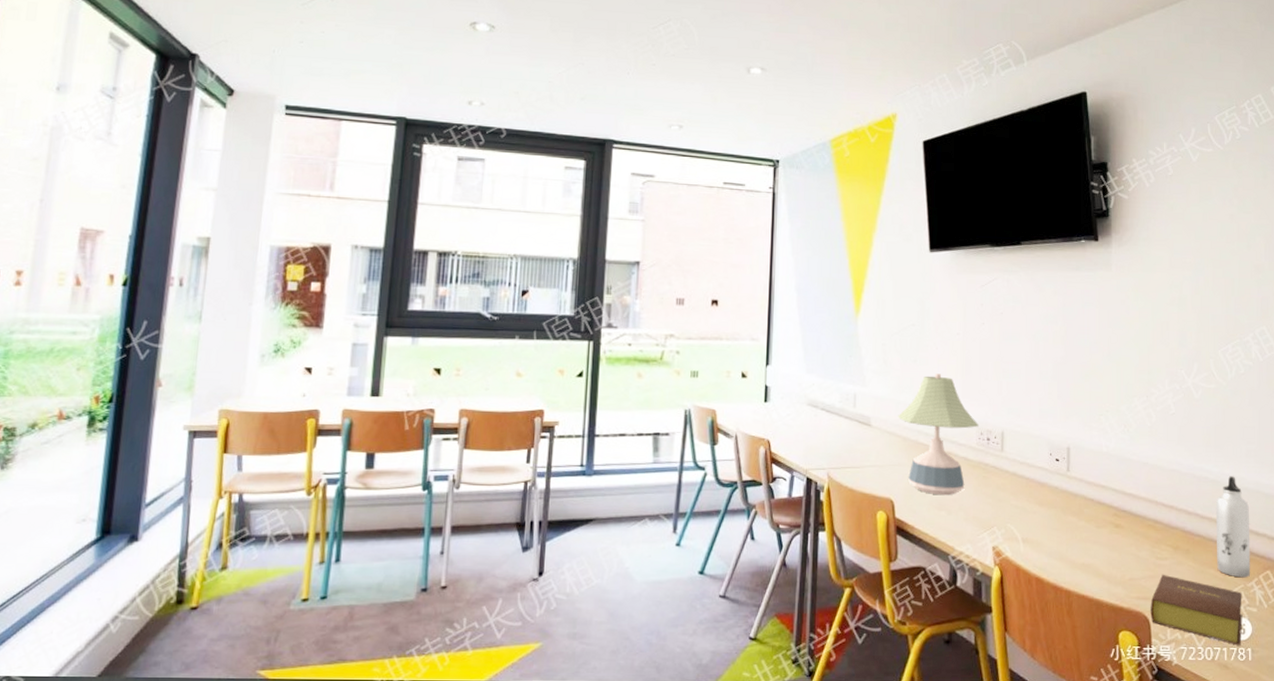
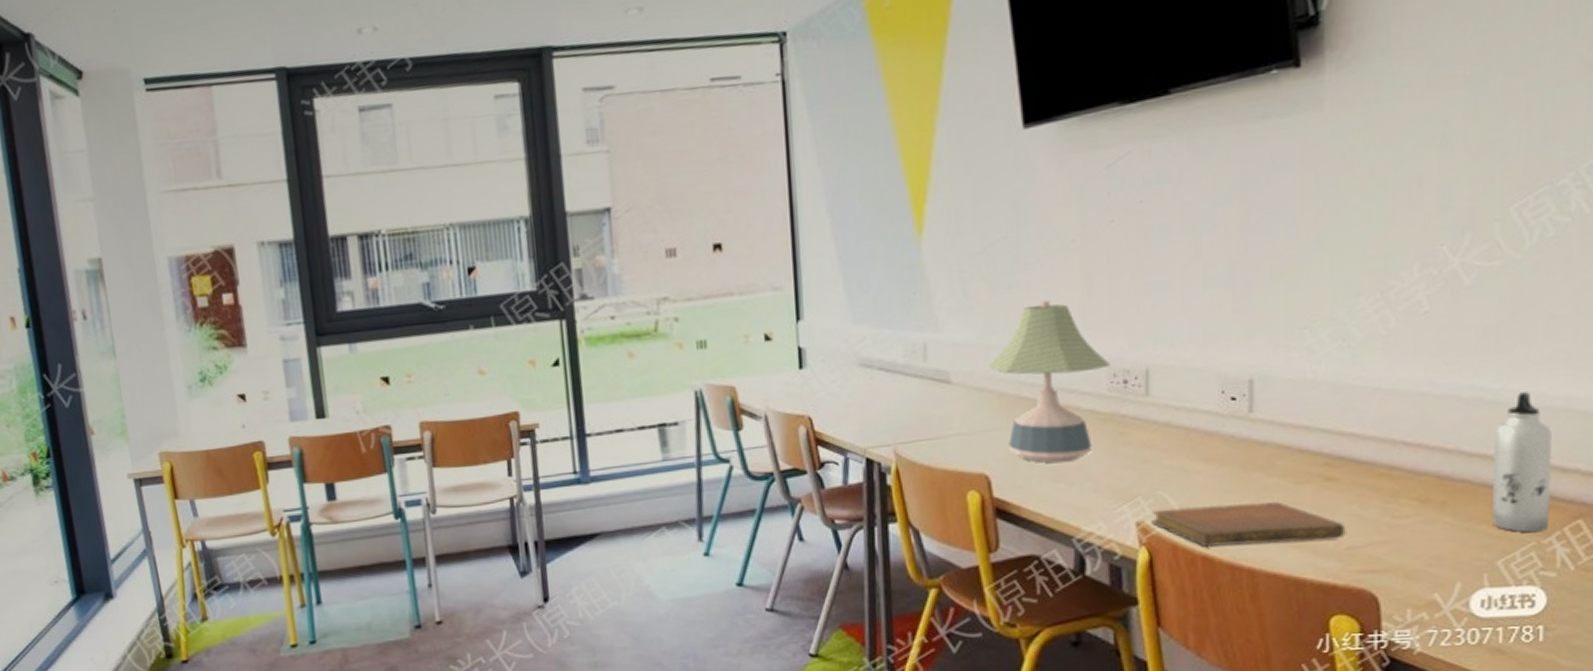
notebook: none [1003,538,1128,572] -> present [1151,501,1346,547]
bible: present [1150,574,1243,646] -> none [1380,537,1533,623]

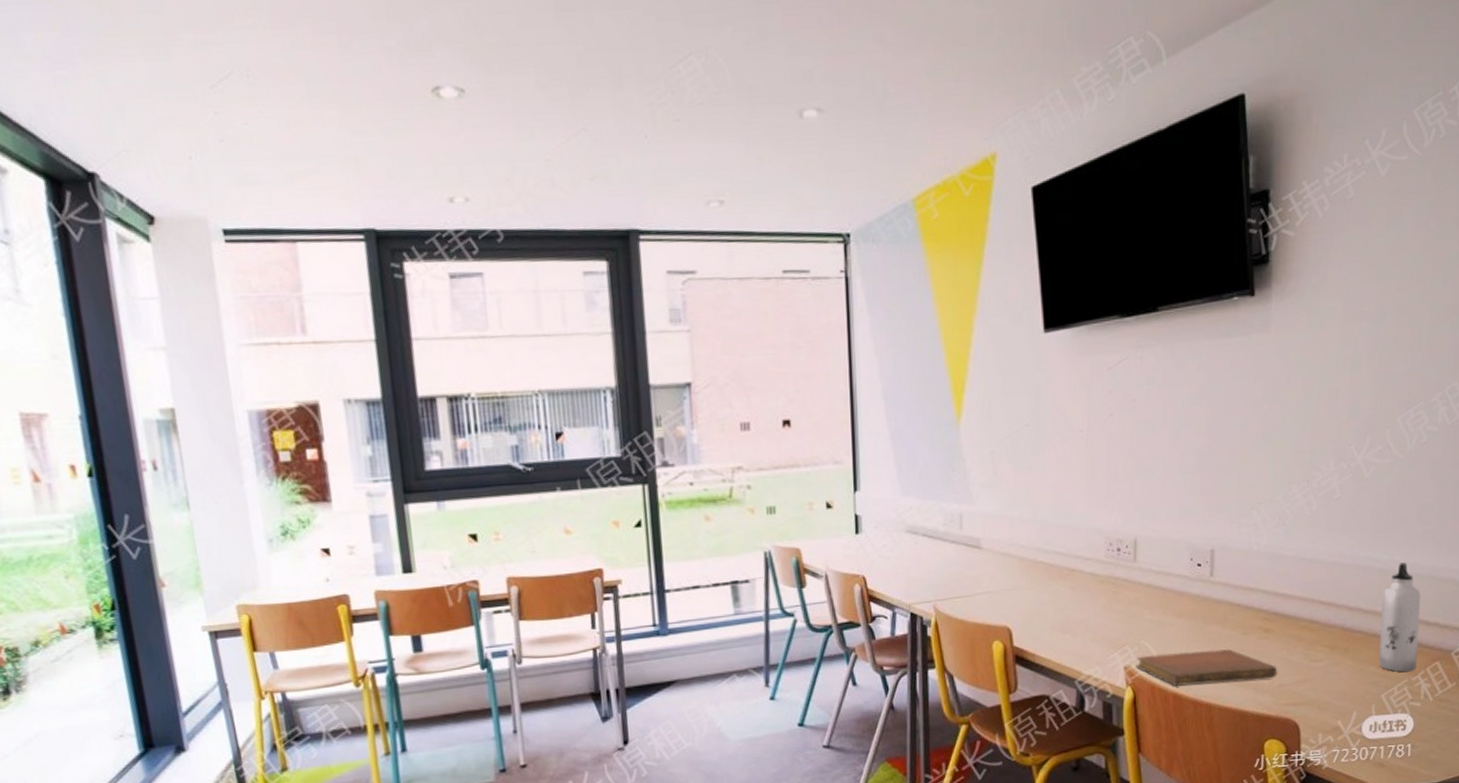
desk lamp: present [989,300,1110,464] -> none [1012,480,1107,618]

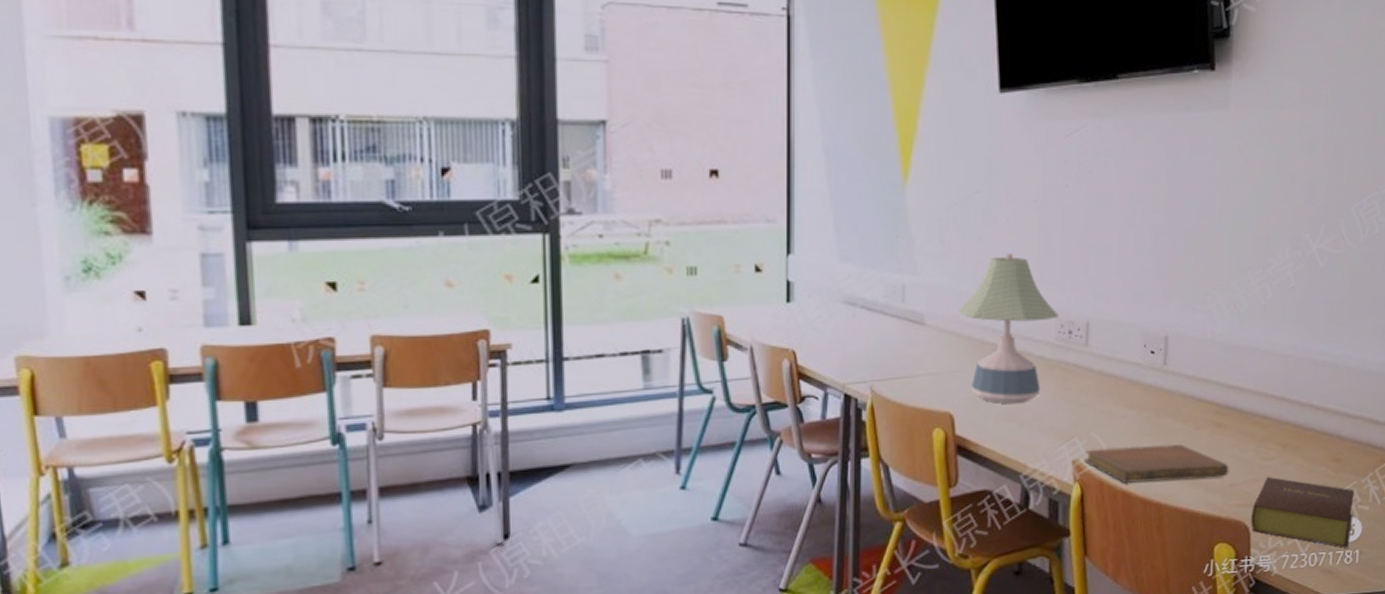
desk lamp: none [1012,480,1107,618] -> present [958,253,1059,405]
bible: none [1300,676,1406,743] -> present [1251,476,1355,548]
water bottle: present [1379,562,1421,673] -> none [1329,358,1371,474]

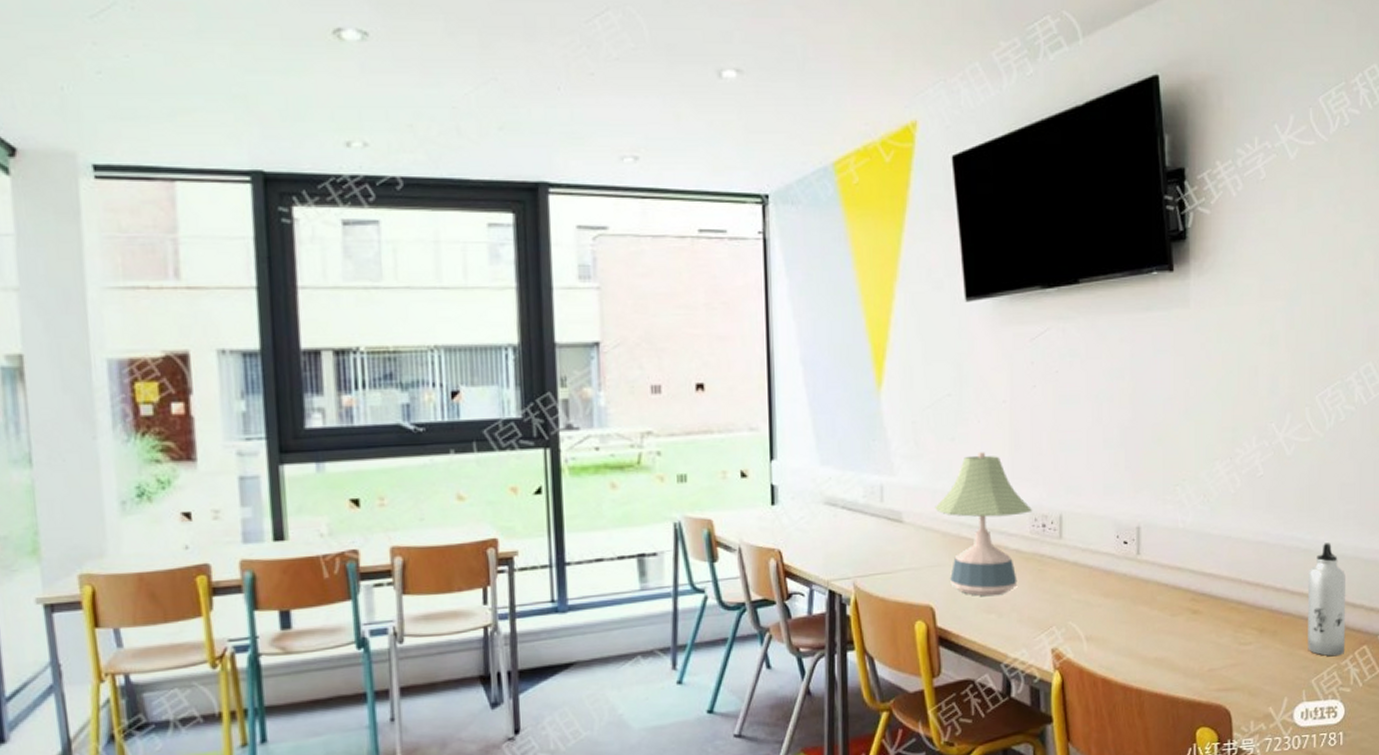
notebook: present [1084,443,1229,483] -> none [1063,630,1207,670]
bible: present [1251,476,1355,548] -> none [1232,660,1335,731]
water bottle: none [1329,358,1371,474] -> present [1308,543,1346,657]

